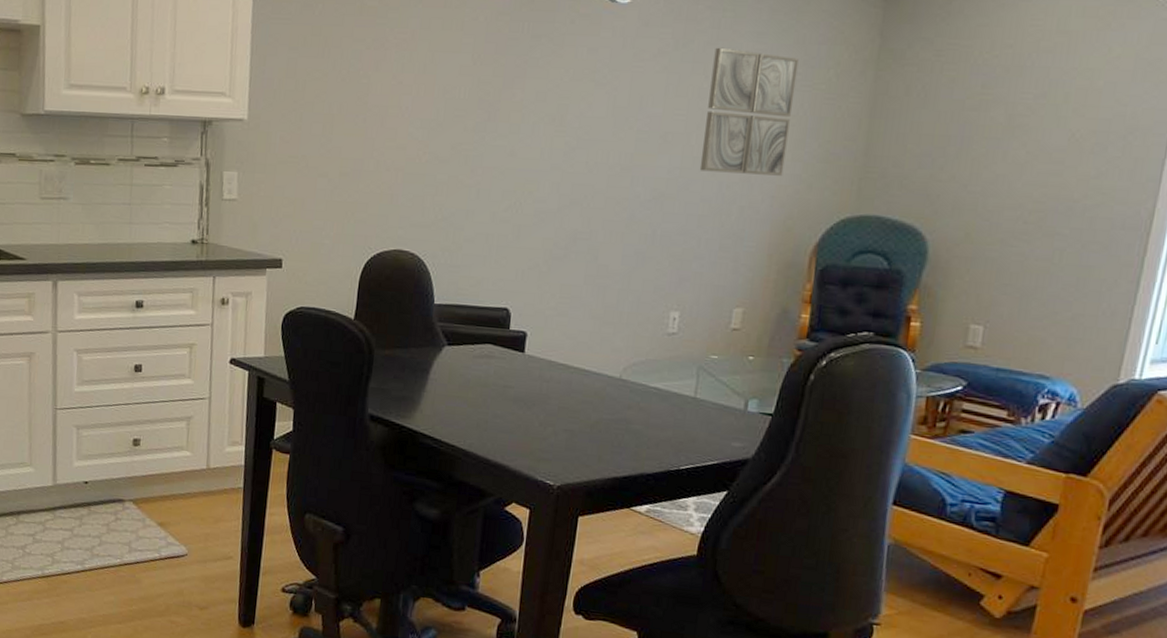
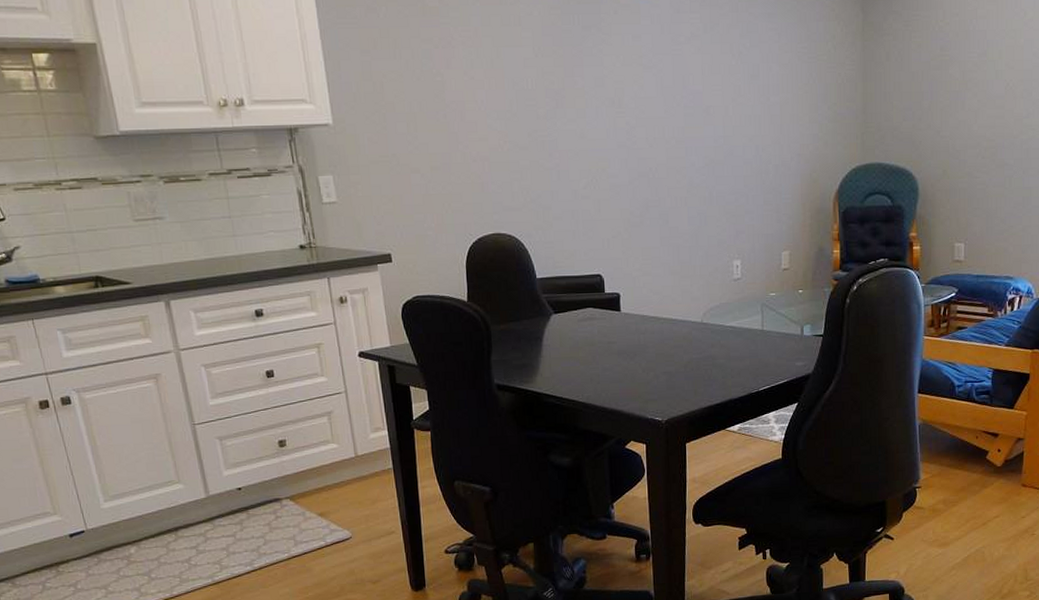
wall art: present [699,47,799,176] -> none [737,28,804,138]

